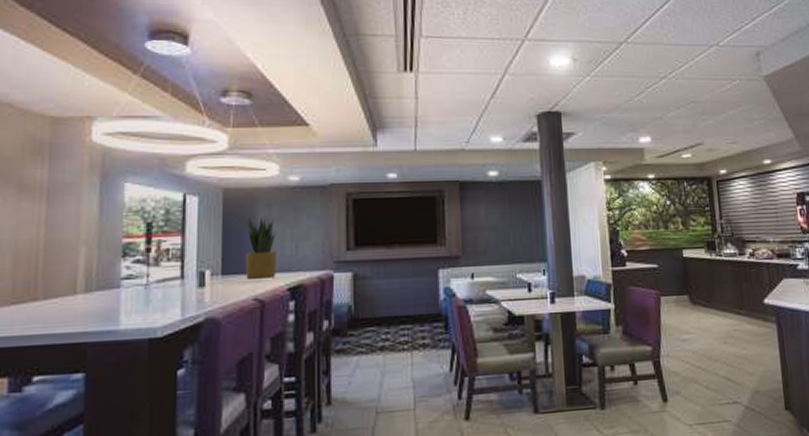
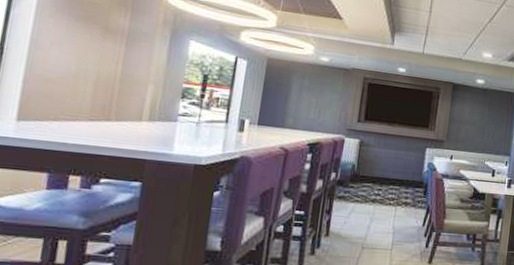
planter: present [244,215,276,281] -> none [276,84,306,134]

